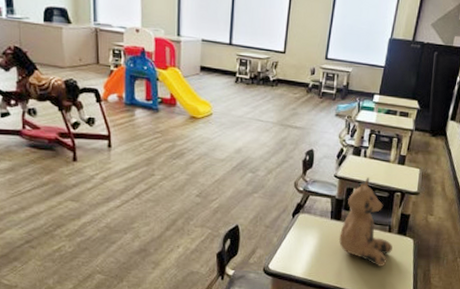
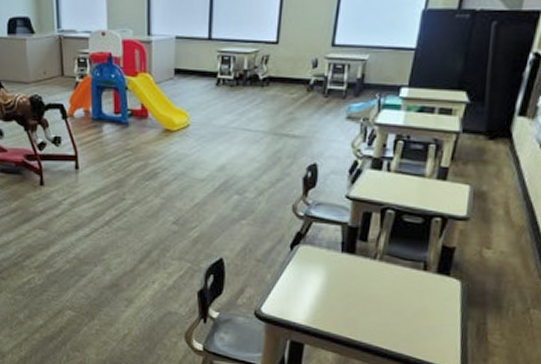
teddy bear: present [338,177,393,267] -> none [352,197,430,316]

